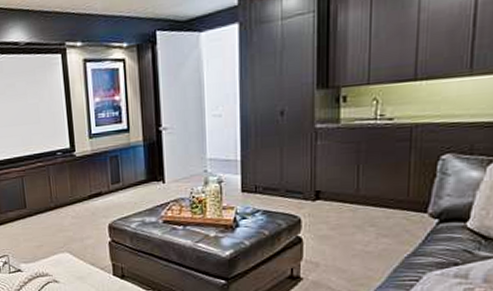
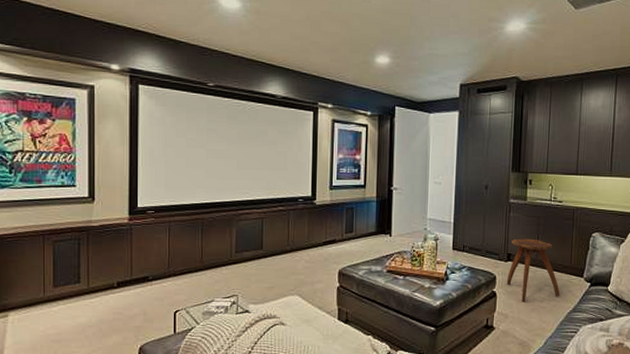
stool: none [315,170,392,248] -> present [506,238,560,303]

